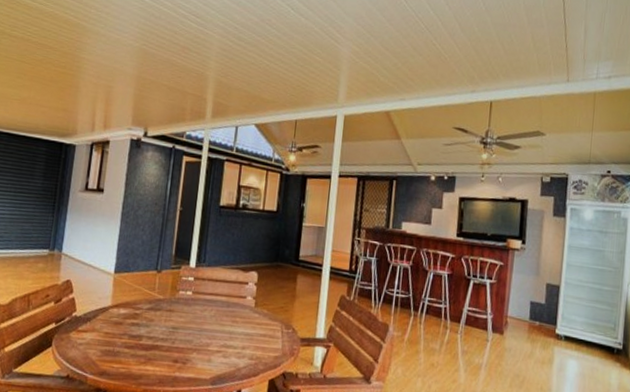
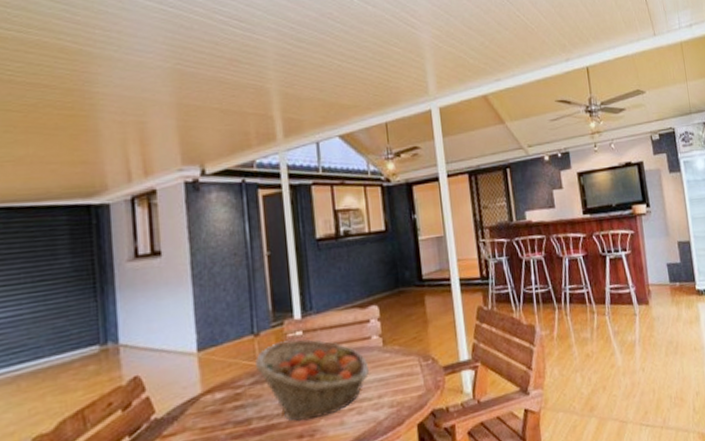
fruit basket: none [154,281,240,351] -> present [255,339,369,422]

